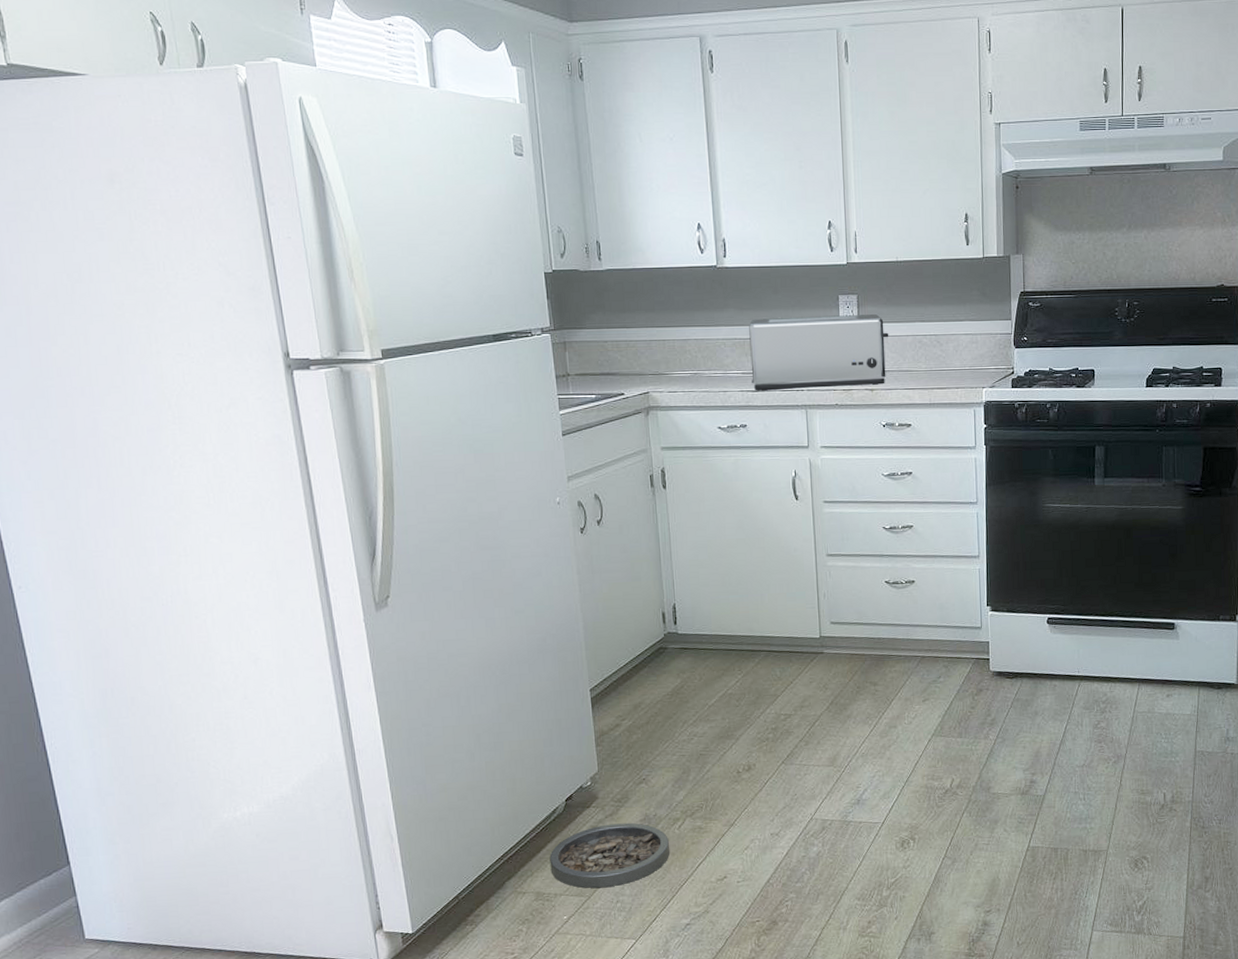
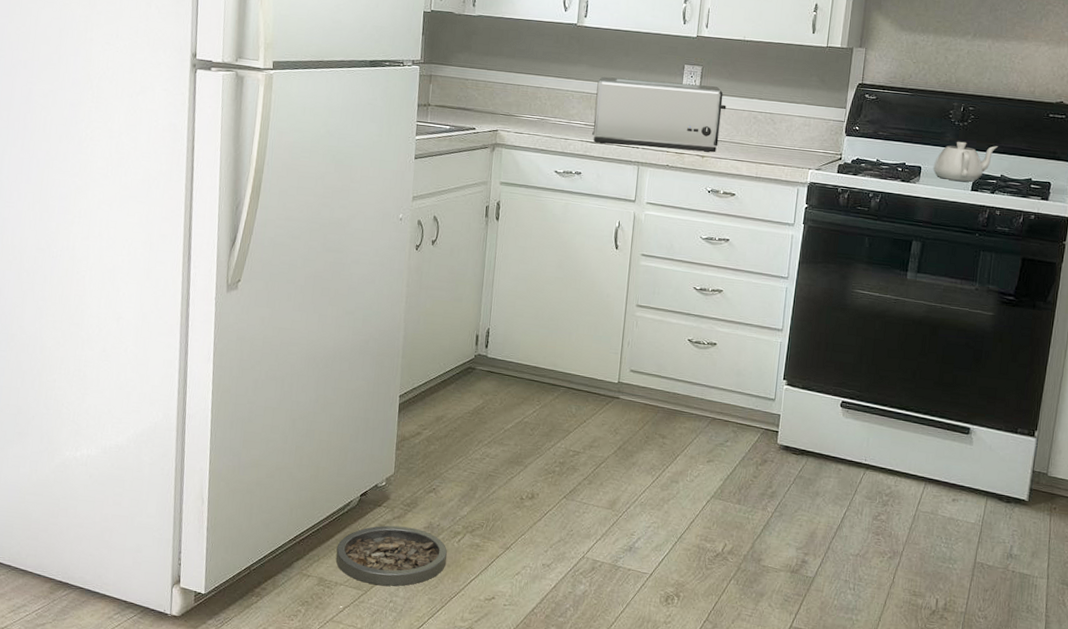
teapot: none [1106,338,1167,379] -> present [932,141,999,182]

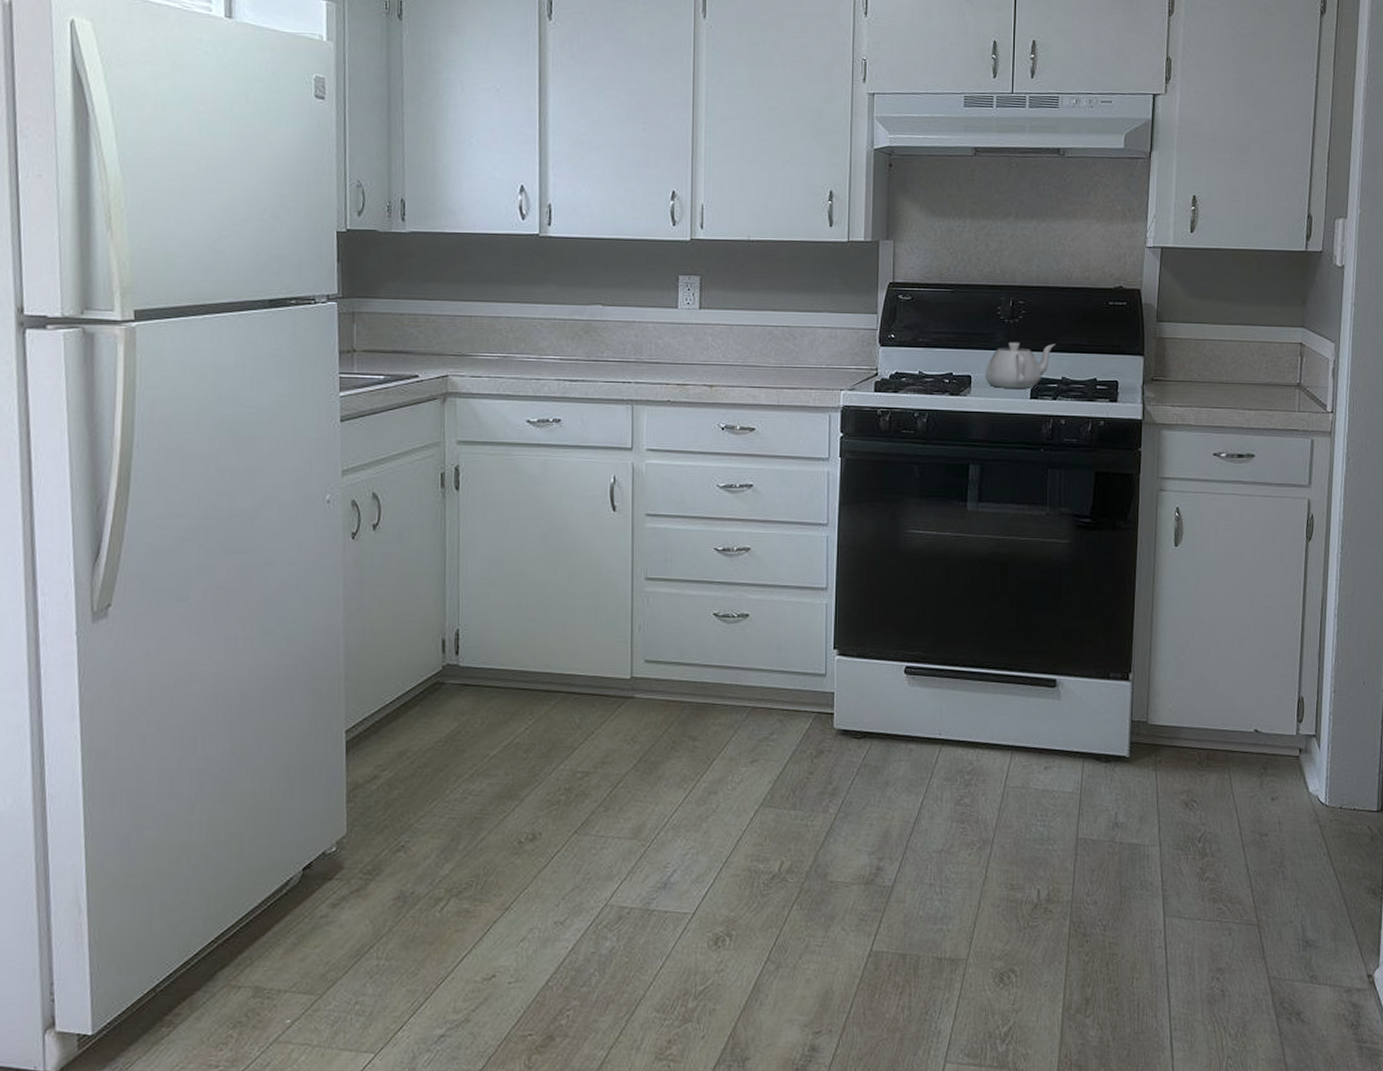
pet bowl: present [335,525,447,586] -> none [275,901,427,985]
toaster: present [592,76,727,153] -> none [570,297,735,381]

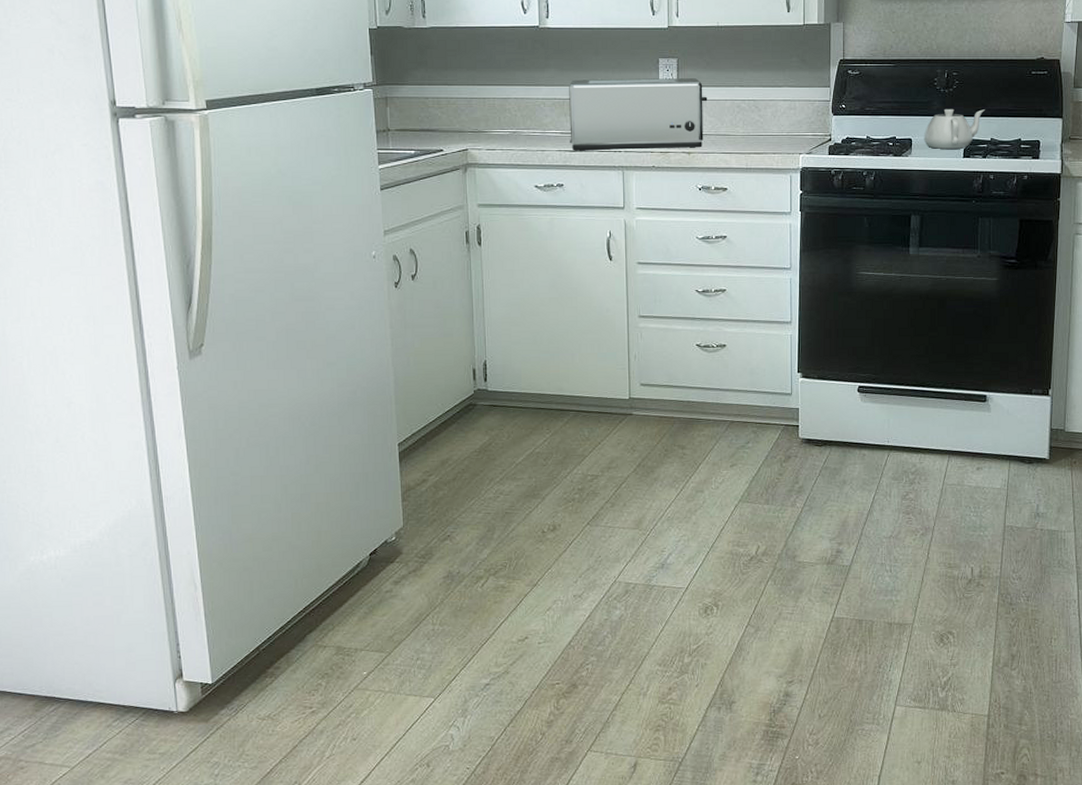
toaster: none [570,297,735,381] -> present [569,78,708,151]

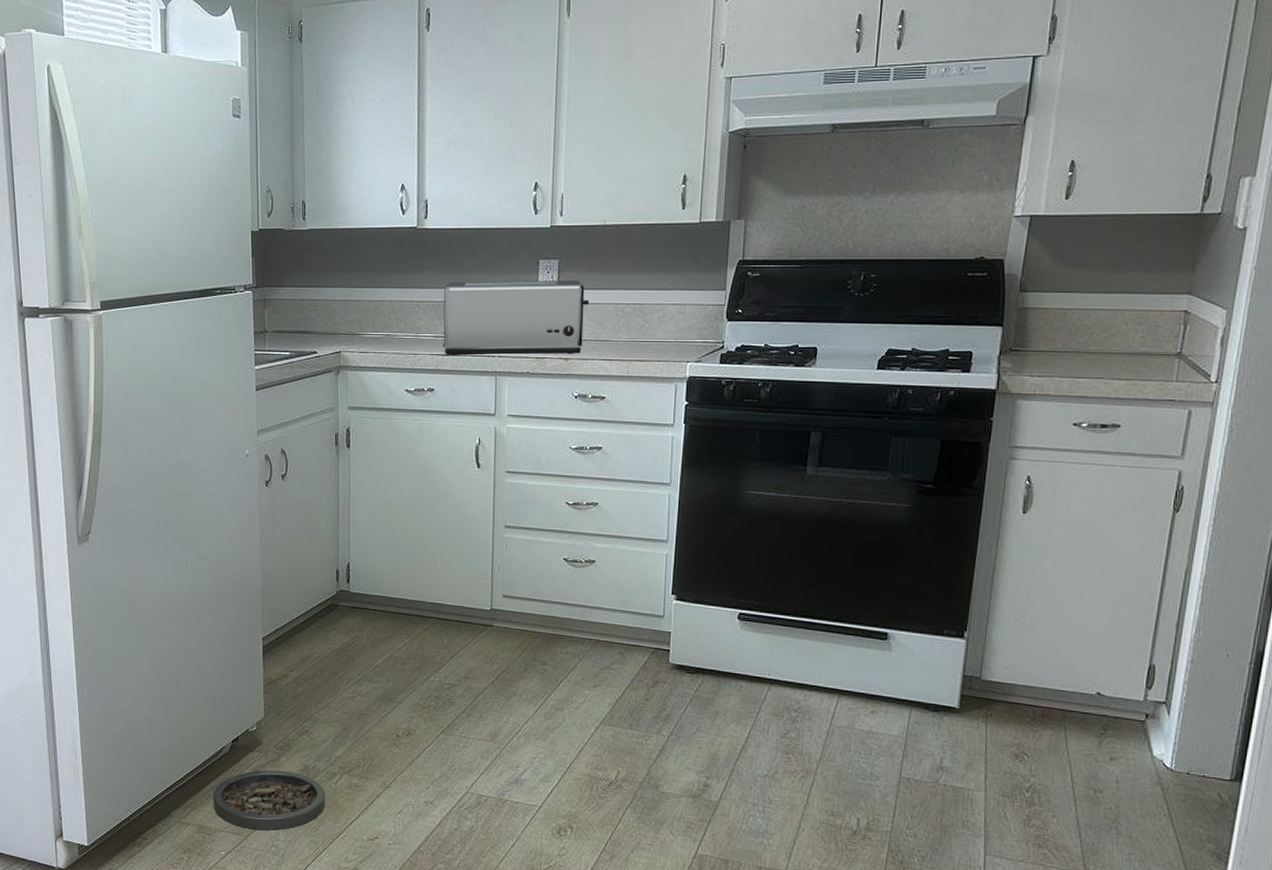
pet bowl: none [351,579,471,645] -> present [213,769,325,831]
teapot: present [923,108,986,149] -> none [830,314,908,359]

